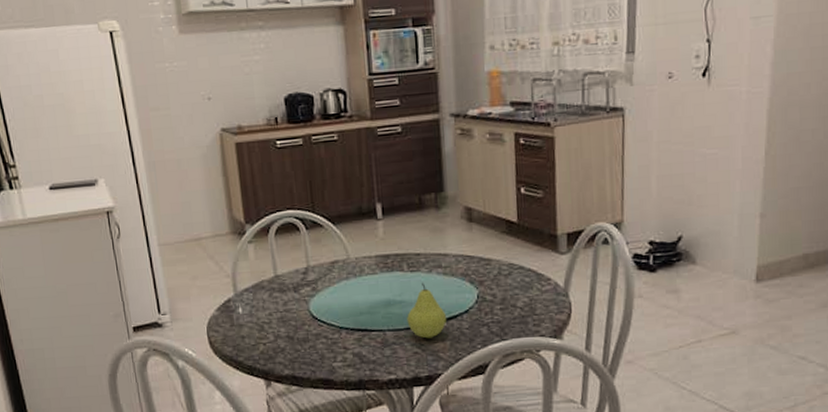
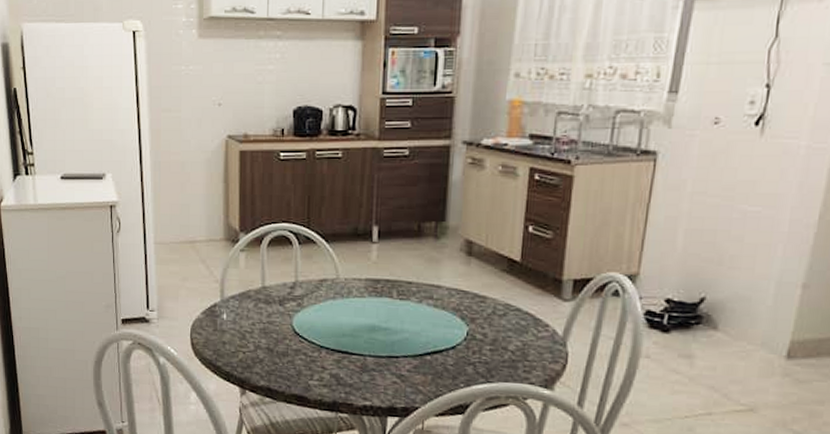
fruit: present [407,282,446,339] -> none [390,311,431,370]

